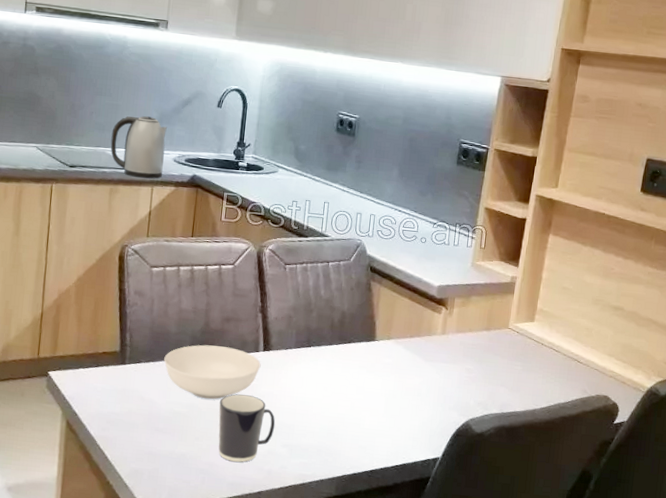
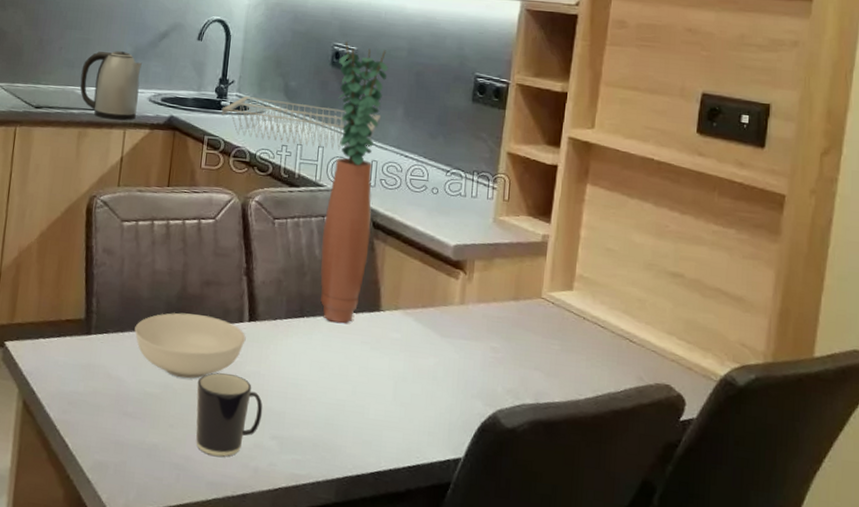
dish rack: none [239,157,379,206] -> present [221,95,382,151]
vase: none [325,110,386,351] -> present [320,42,388,323]

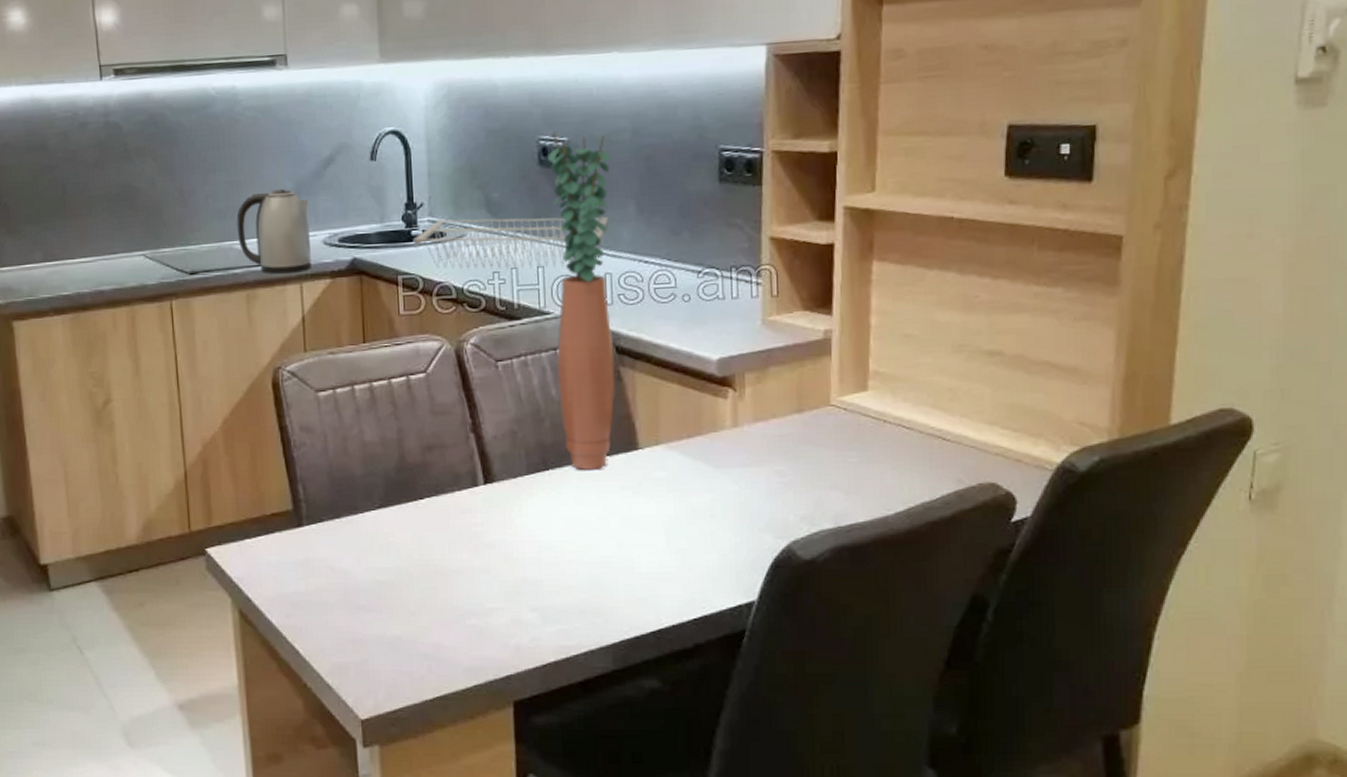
bowl: present [134,312,246,379] -> none [352,485,484,559]
mug: present [195,372,263,457] -> none [435,547,516,639]

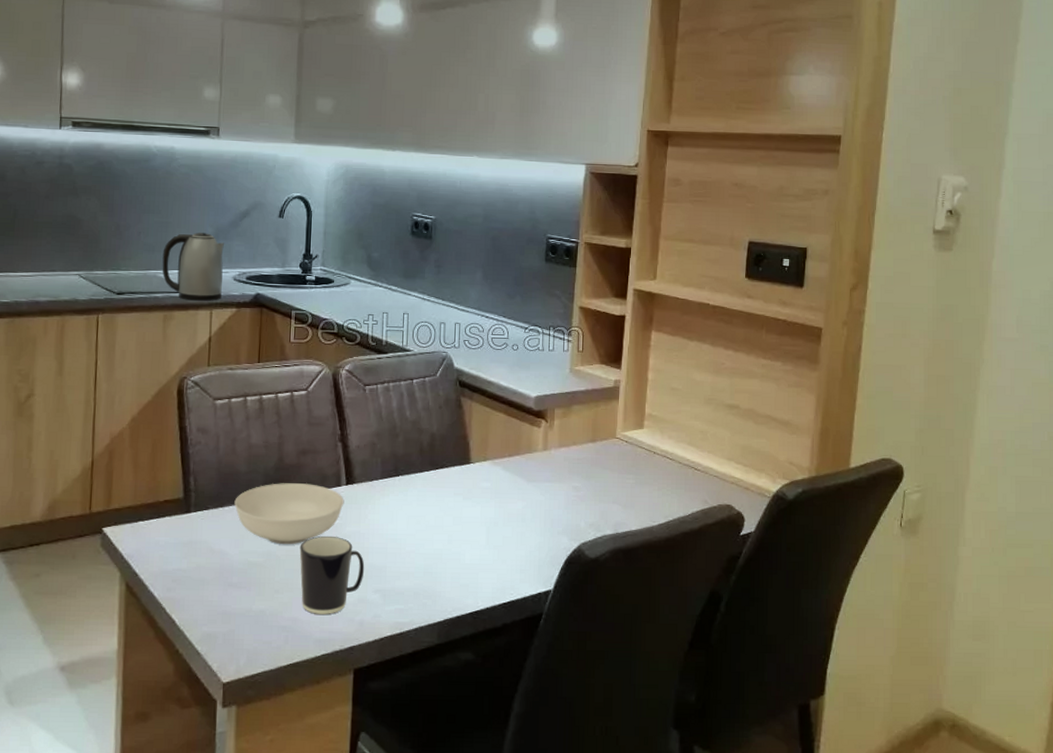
bowl: none [352,485,484,559] -> present [234,483,344,545]
dish rack: present [413,216,610,269] -> none [307,269,462,316]
mug: none [435,547,516,639] -> present [299,536,365,614]
vase: present [548,133,616,470] -> none [412,212,466,478]

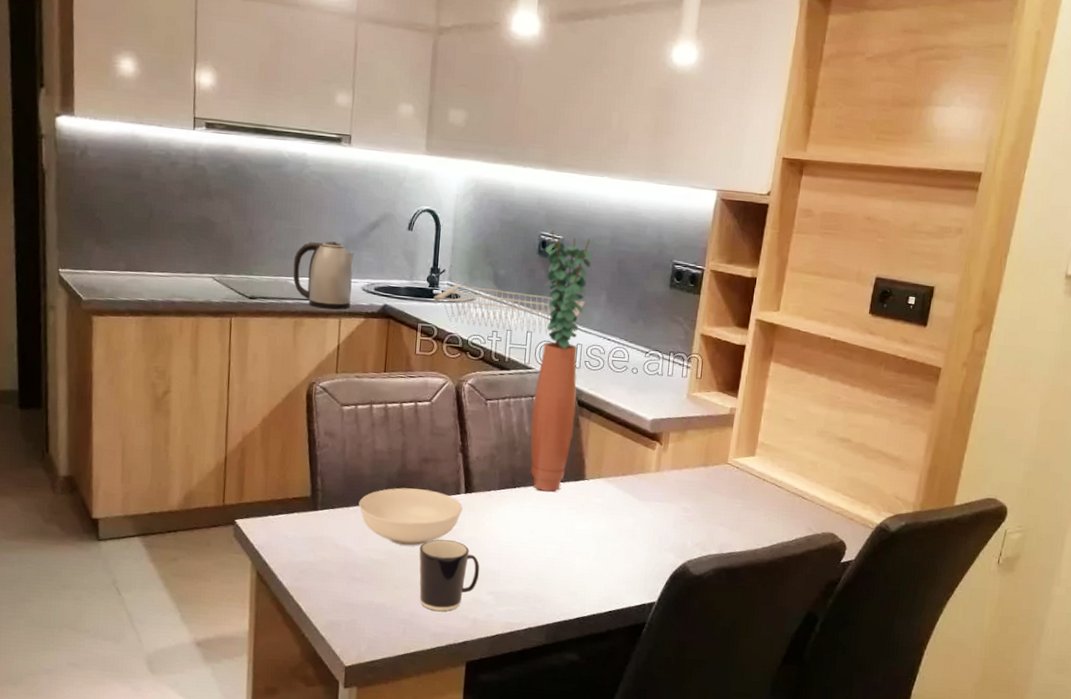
dish rack: none [307,269,462,316] -> present [433,284,586,335]
vase: none [412,212,466,478] -> present [530,231,592,492]

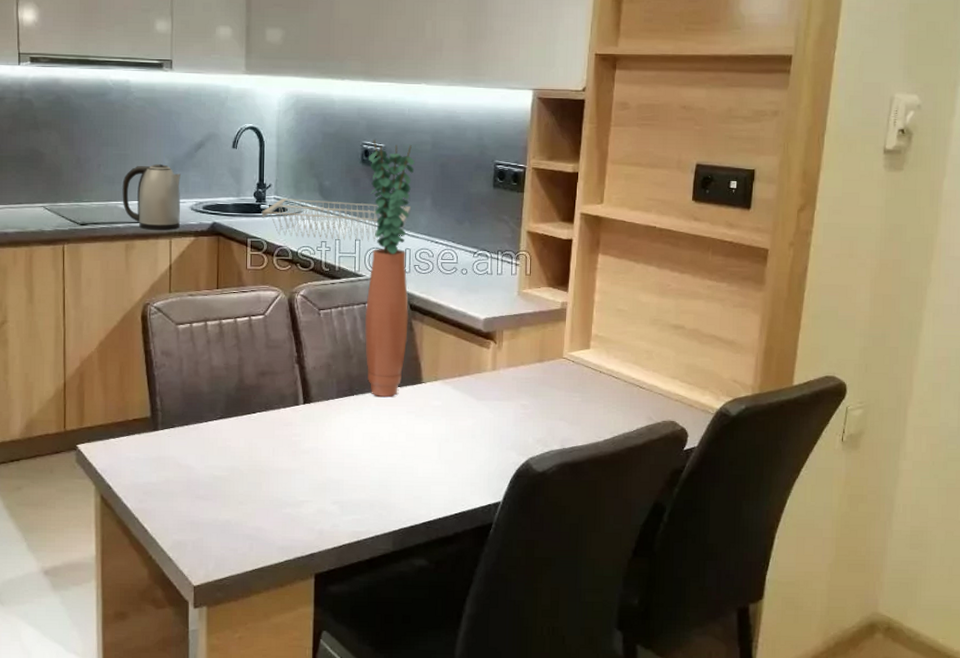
bowl: present [358,487,463,546] -> none [199,402,302,460]
mug: present [419,539,480,611] -> none [261,452,323,524]

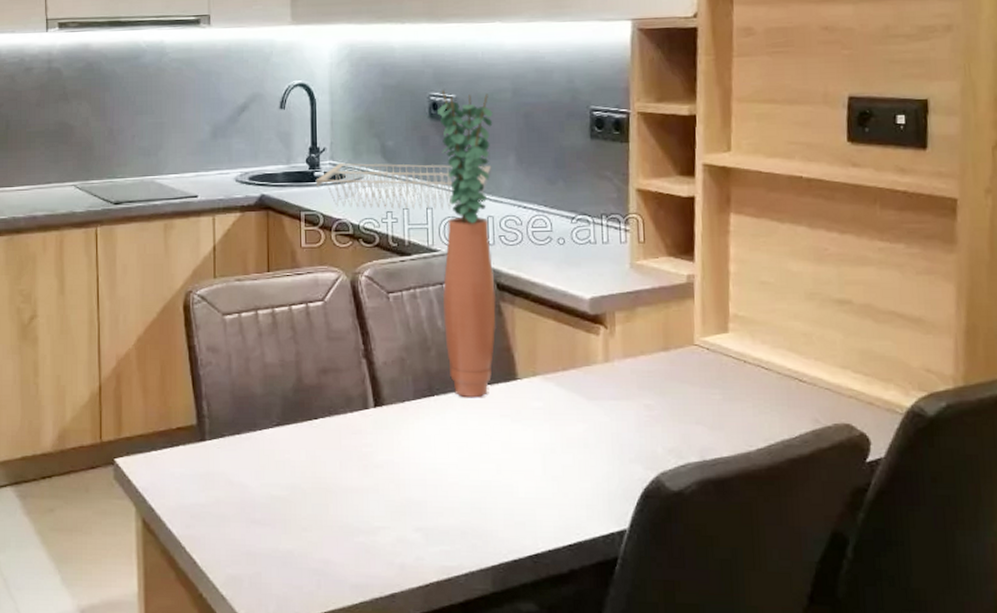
kettle: present [122,163,181,231] -> none [159,130,225,208]

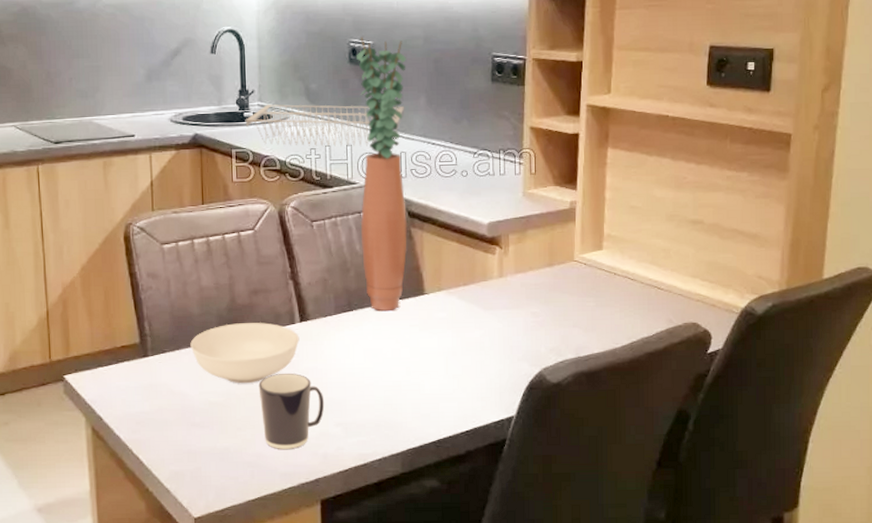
bowl: none [252,406,374,477] -> present [190,323,300,384]
mug: none [327,466,402,556] -> present [258,373,325,449]

